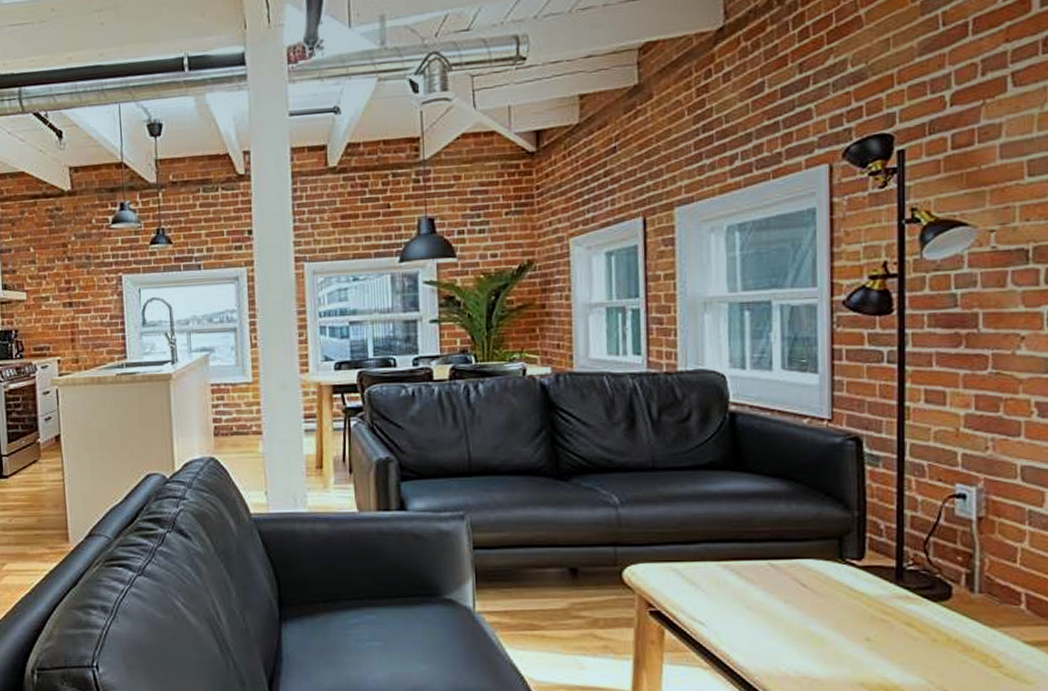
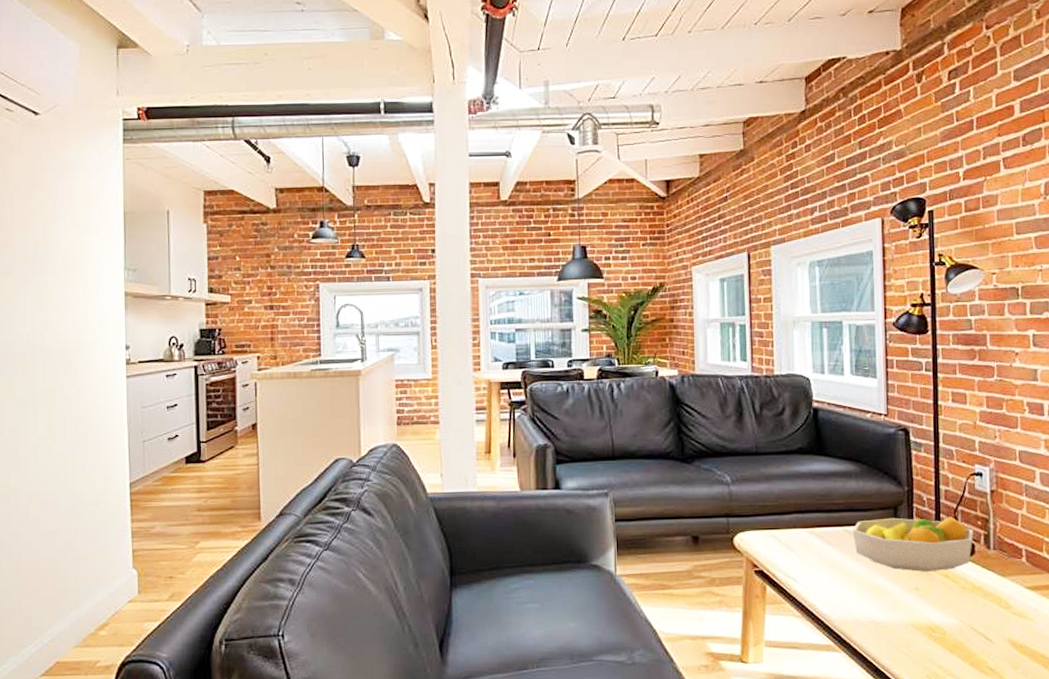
fruit bowl: none [780,549,950,619] -> present [852,516,973,572]

